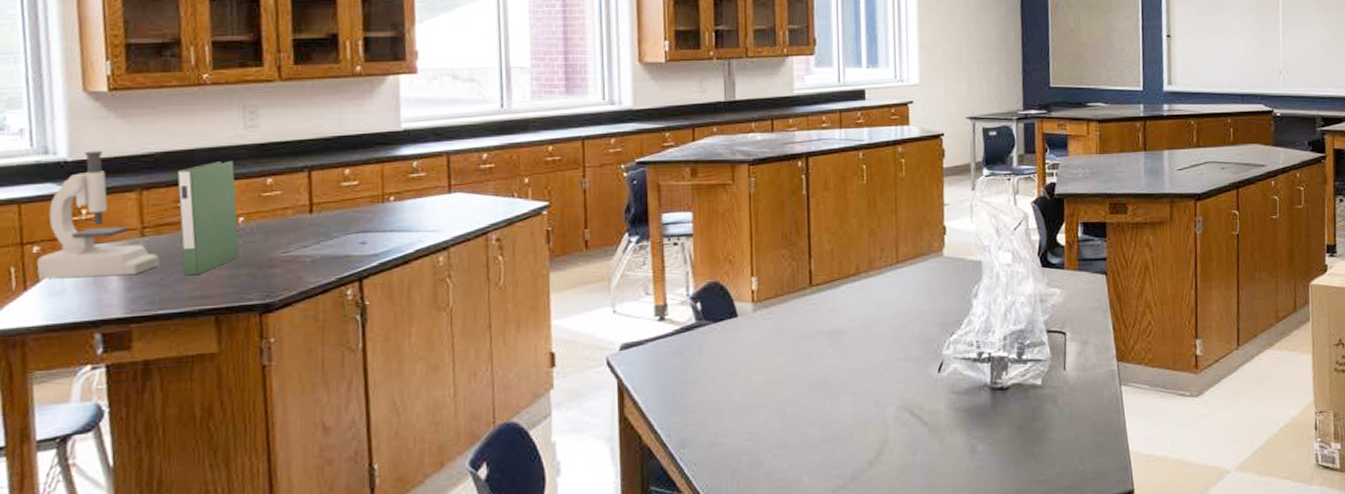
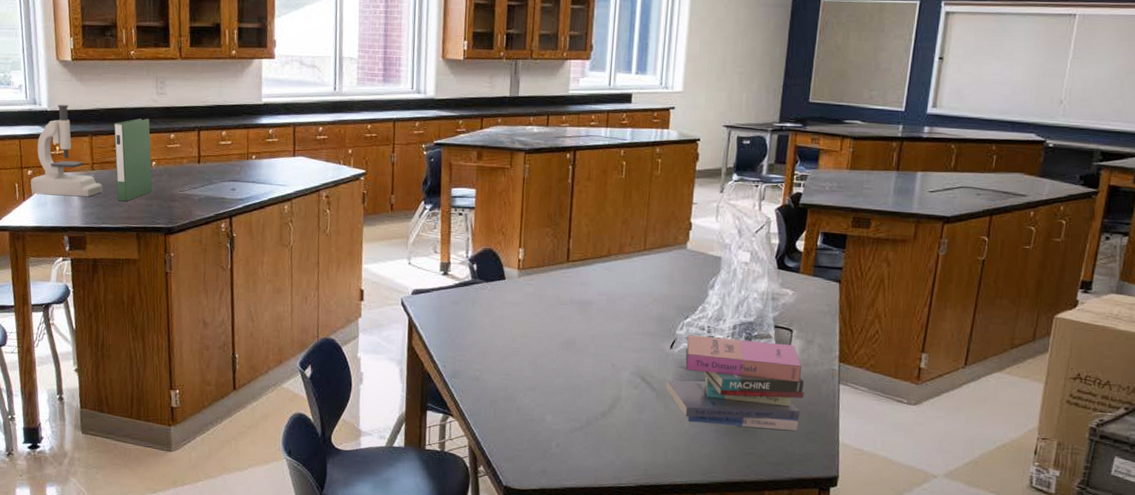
books: none [938,349,1087,456] -> present [666,334,804,431]

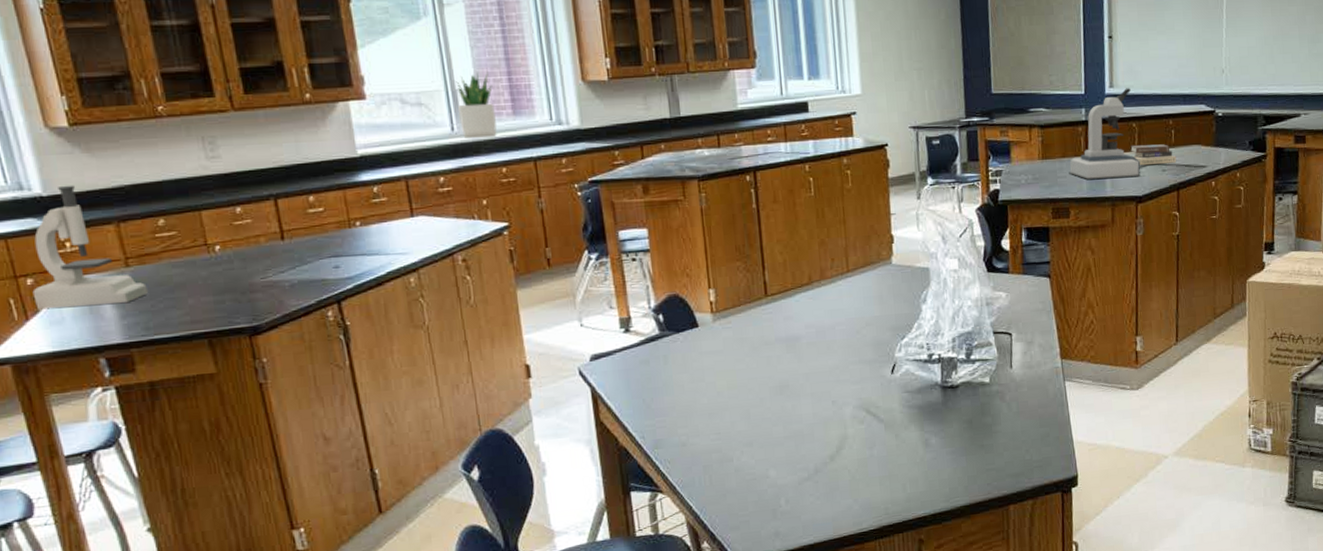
binder: present [113,118,153,202] -> none [149,192,222,303]
planter: none [341,44,371,99] -> present [456,72,497,139]
books: present [666,334,804,431] -> none [893,349,1033,449]
microscope: none [876,109,955,198] -> present [1069,88,1141,180]
books: none [945,165,995,188] -> present [1130,144,1177,166]

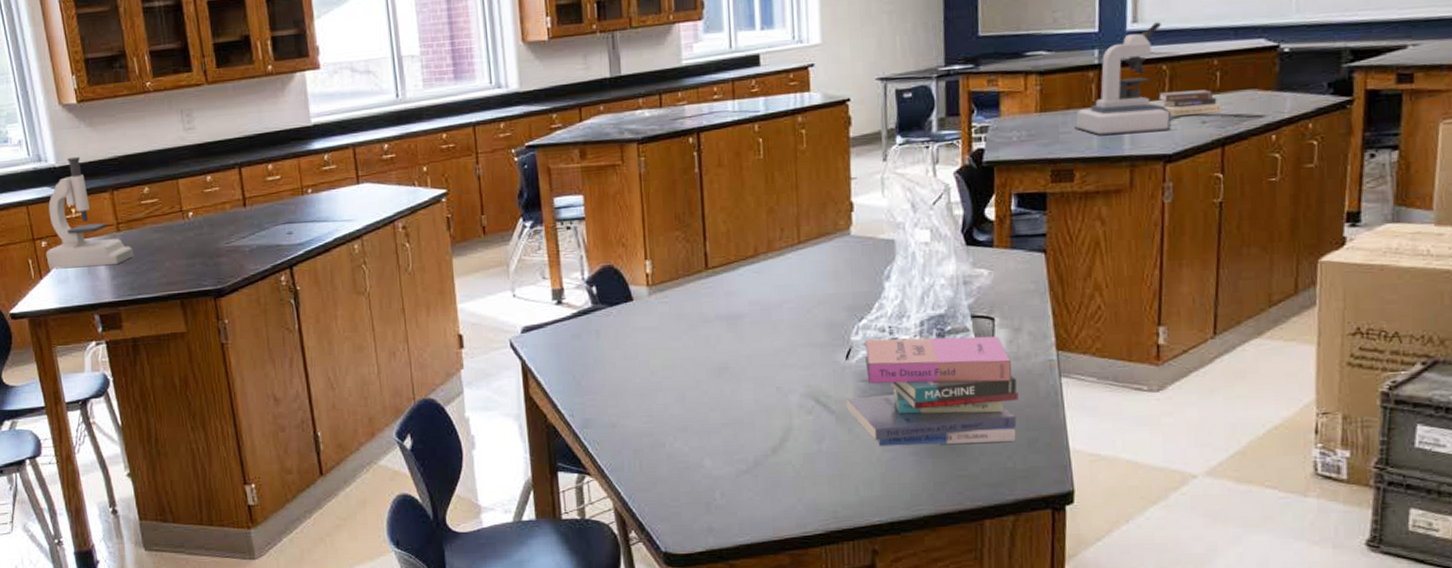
planter: present [456,72,497,139] -> none [402,37,439,106]
books: none [893,349,1033,449] -> present [846,336,1019,447]

